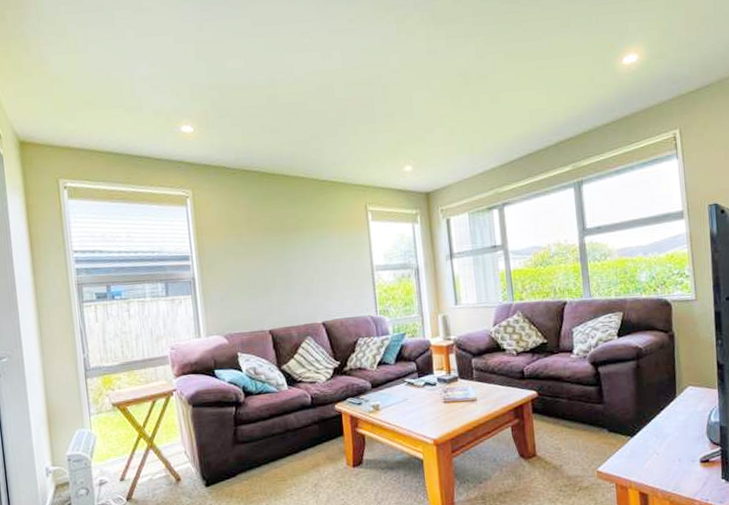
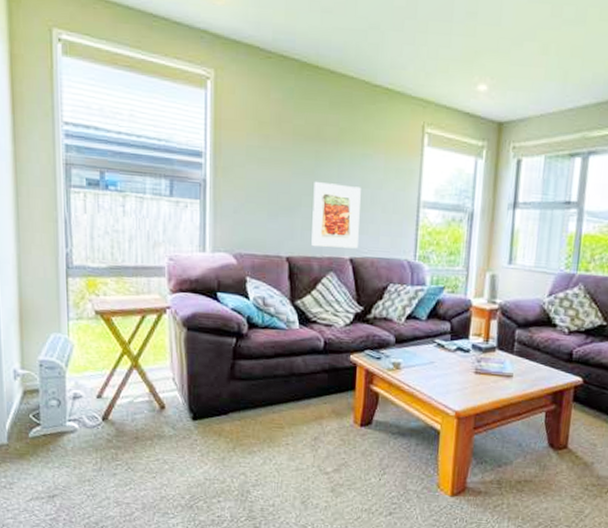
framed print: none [284,263,328,318] -> present [311,181,361,249]

